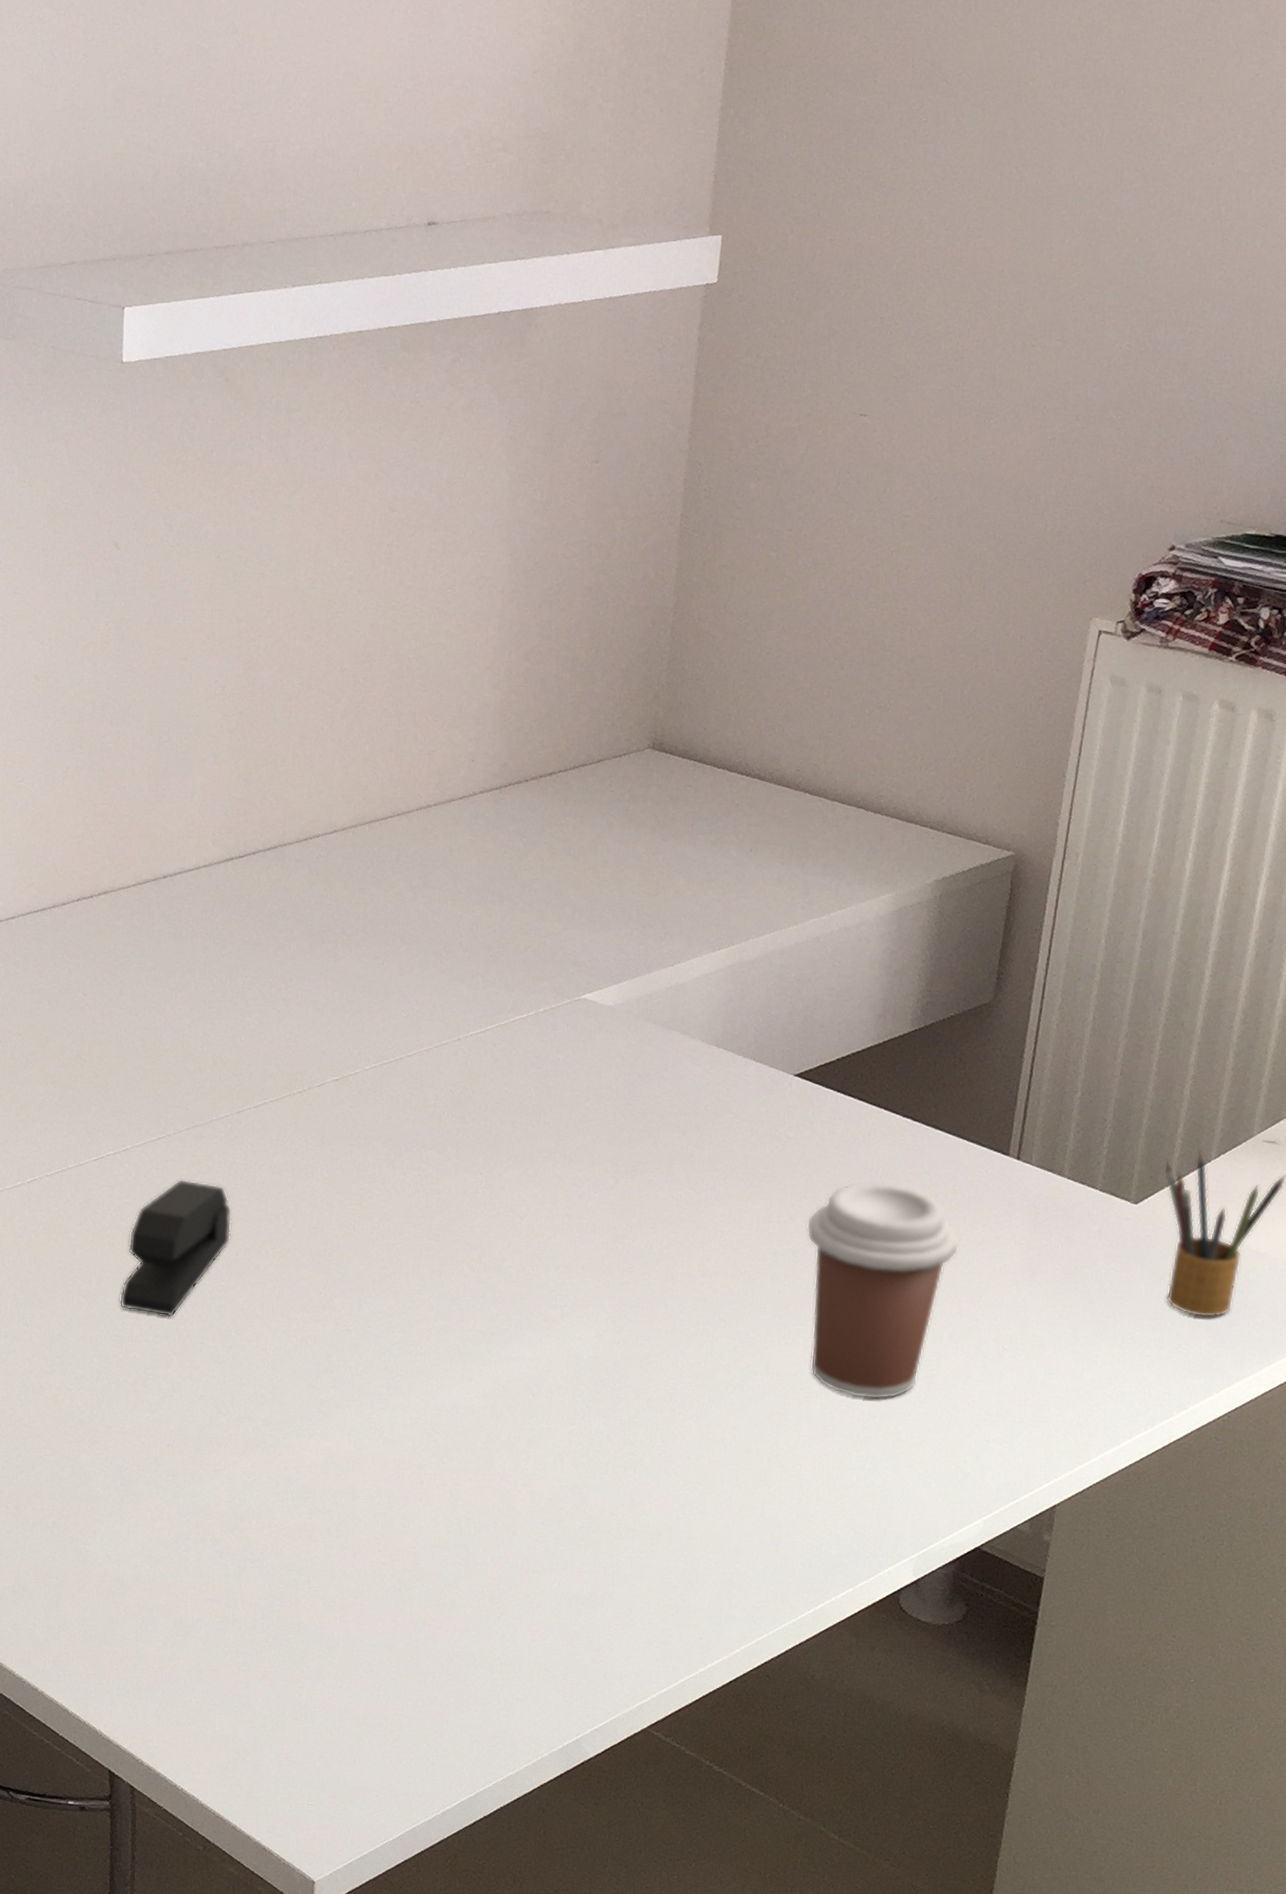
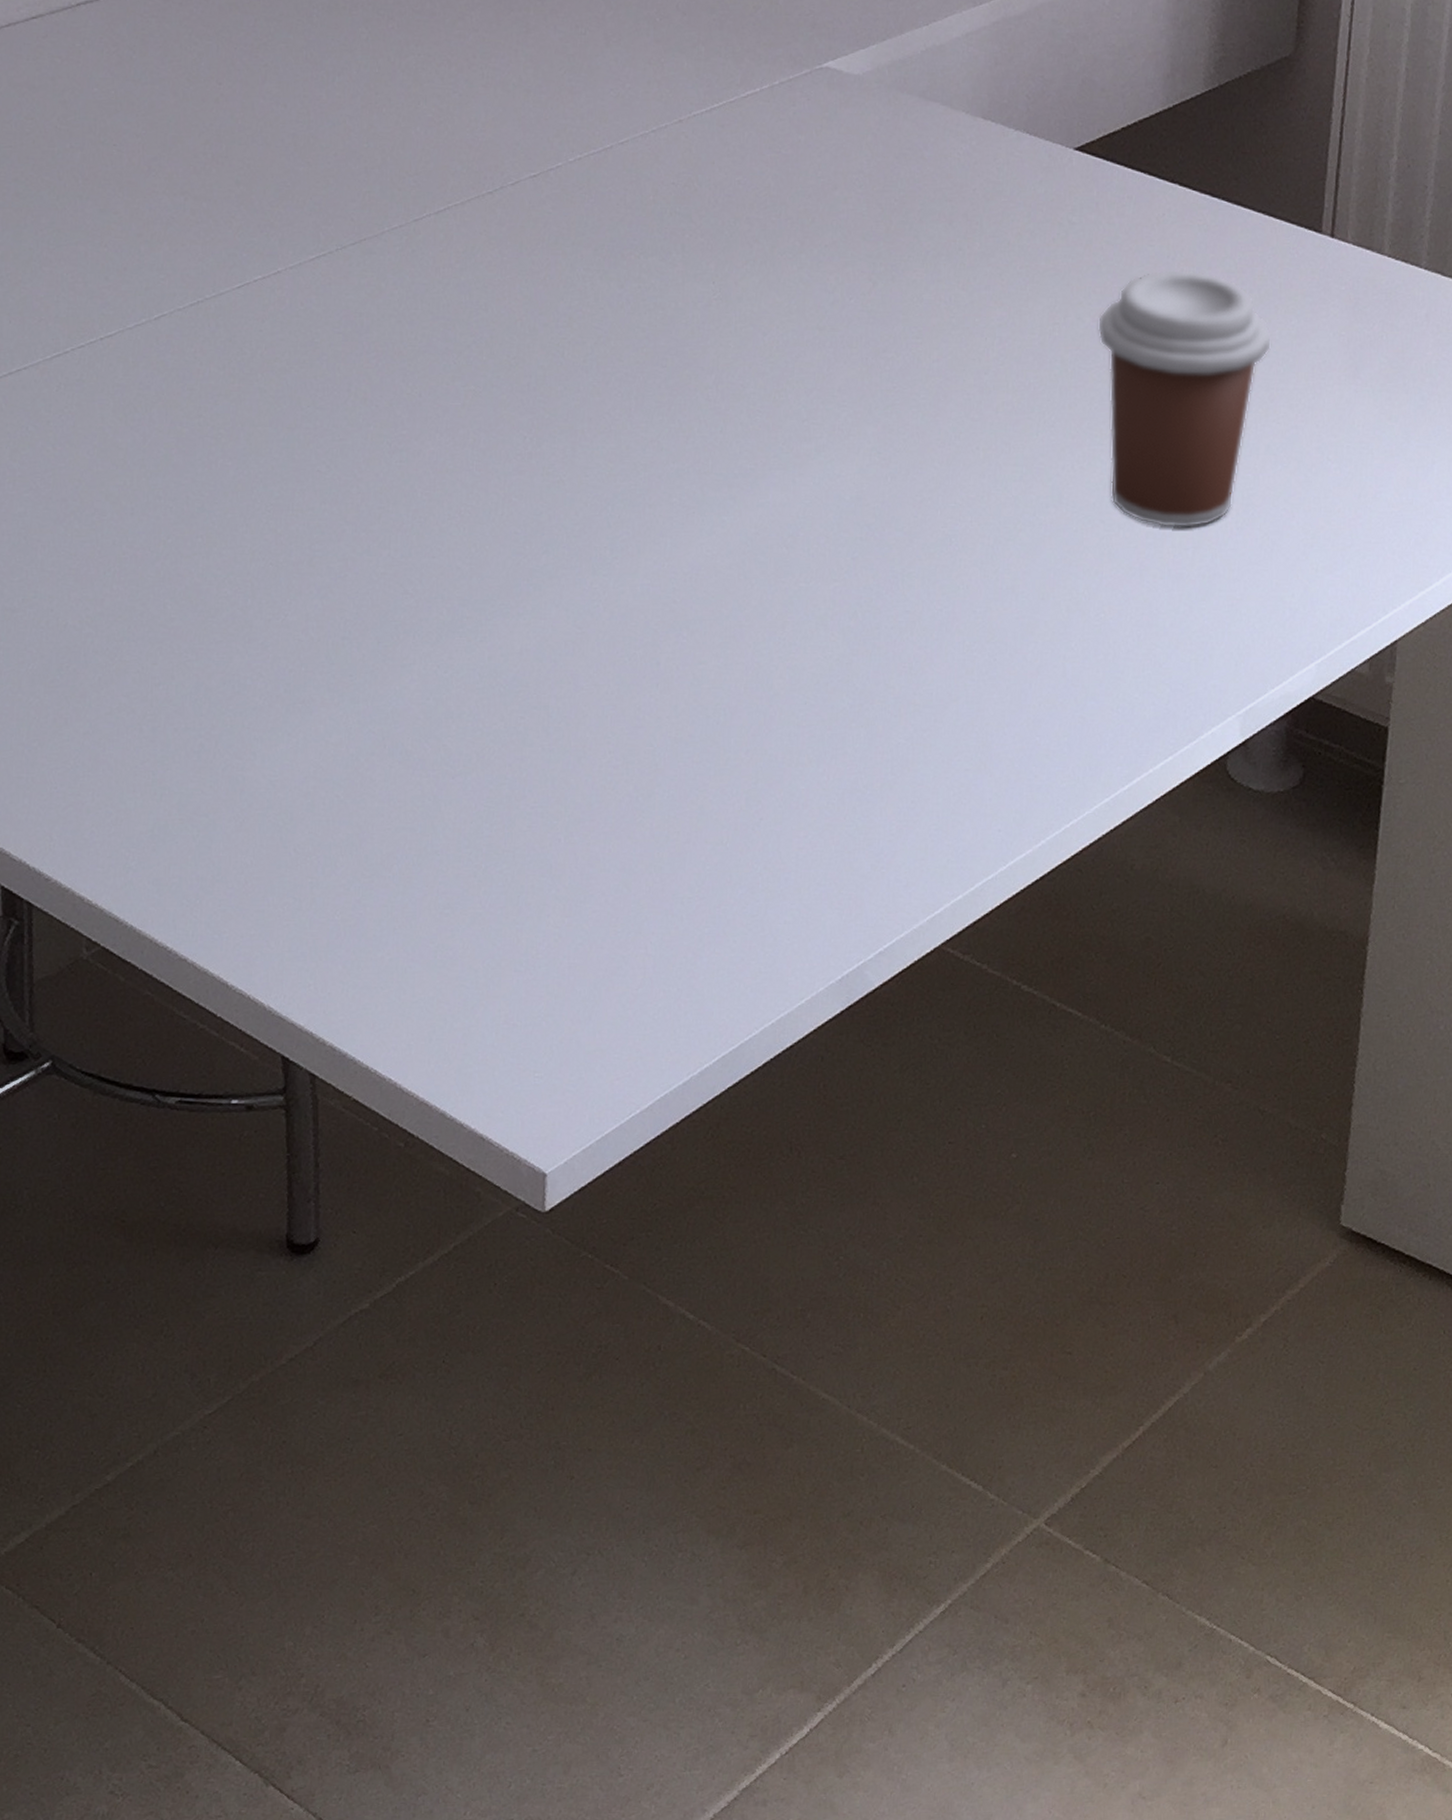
stapler: present [119,1179,232,1317] -> none [275,305,412,477]

